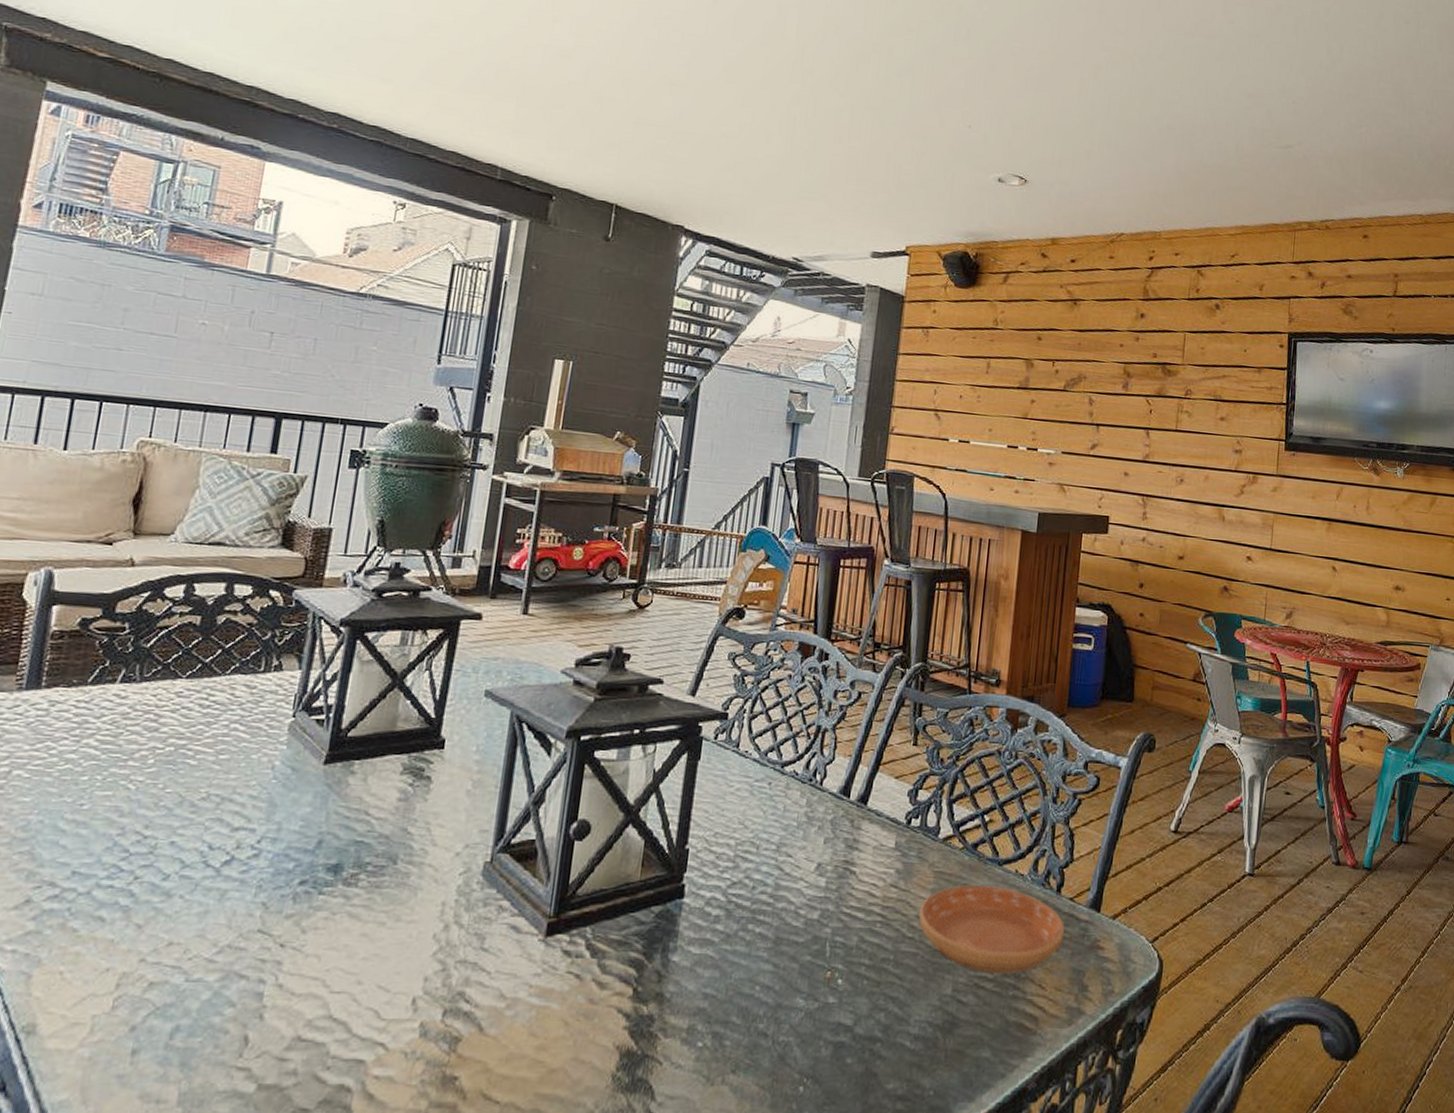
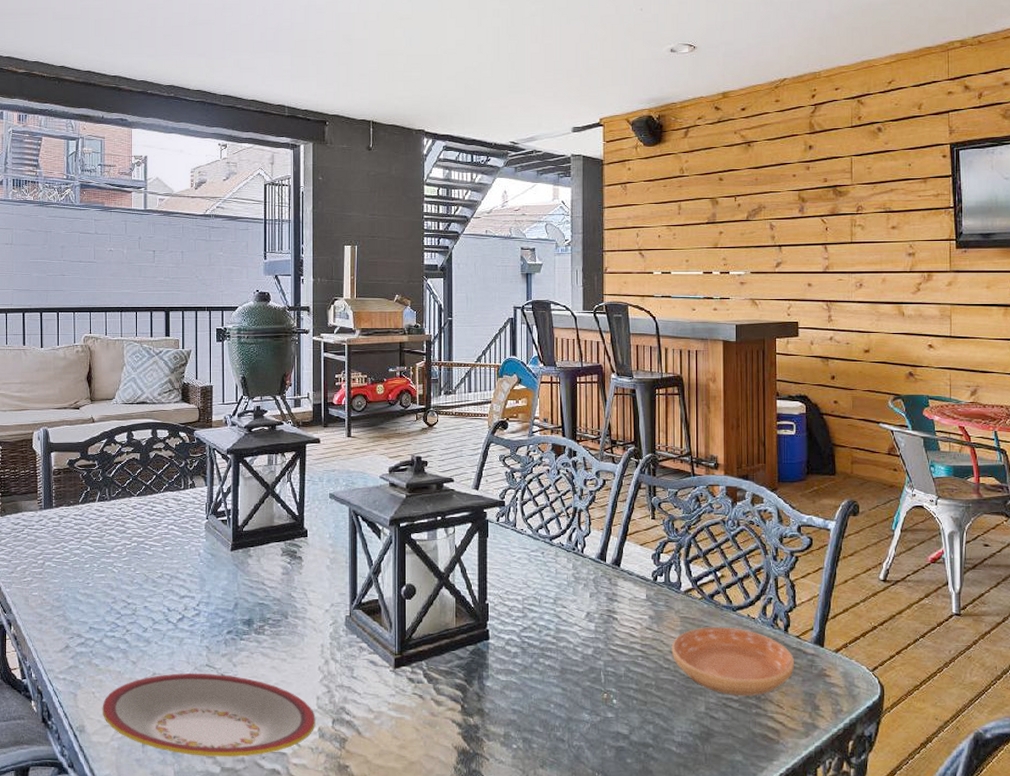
plate: none [70,943,418,1069] -> present [102,673,315,757]

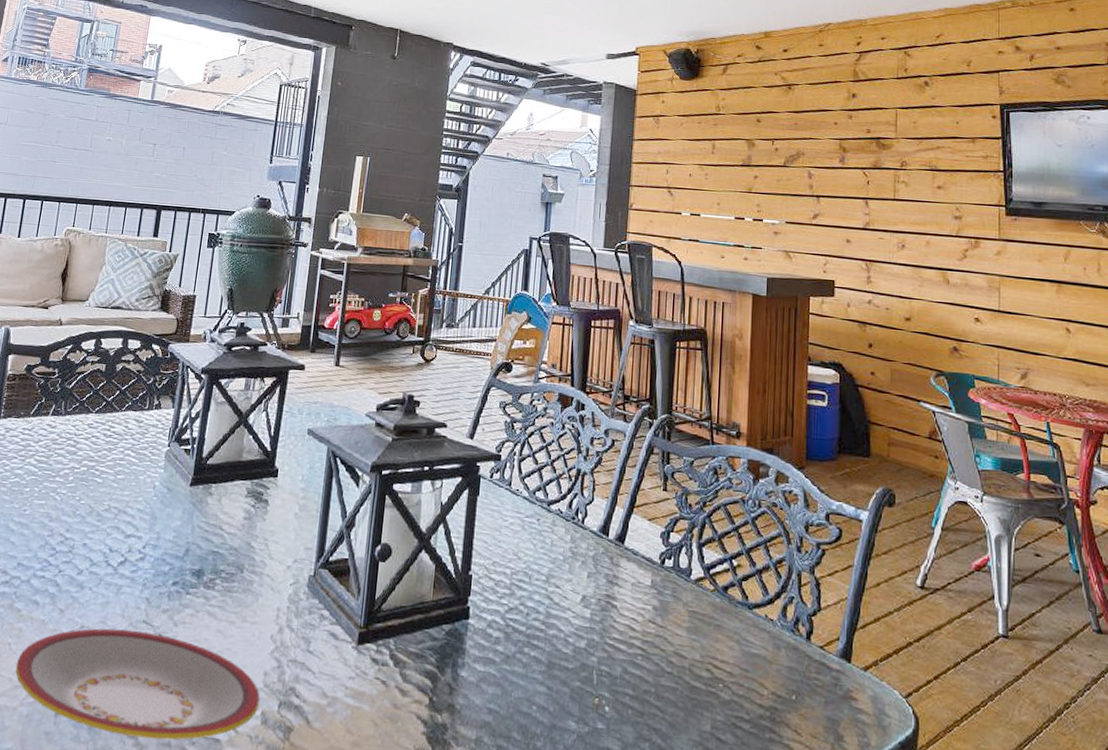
saucer: present [671,627,795,696] -> none [676,625,817,717]

